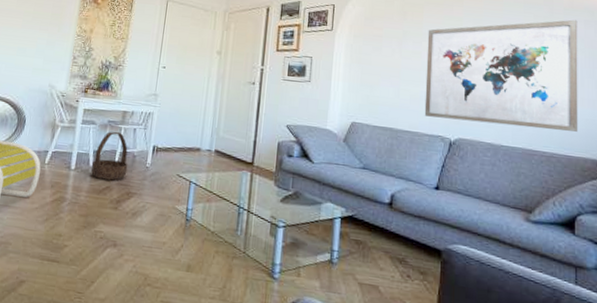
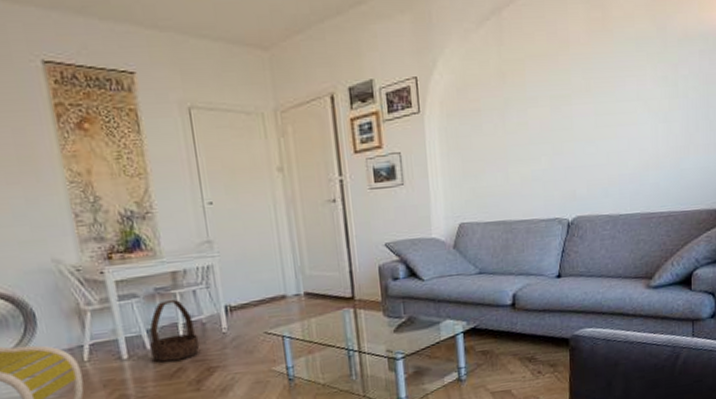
wall art: present [424,19,578,132] -> none [532,51,694,199]

